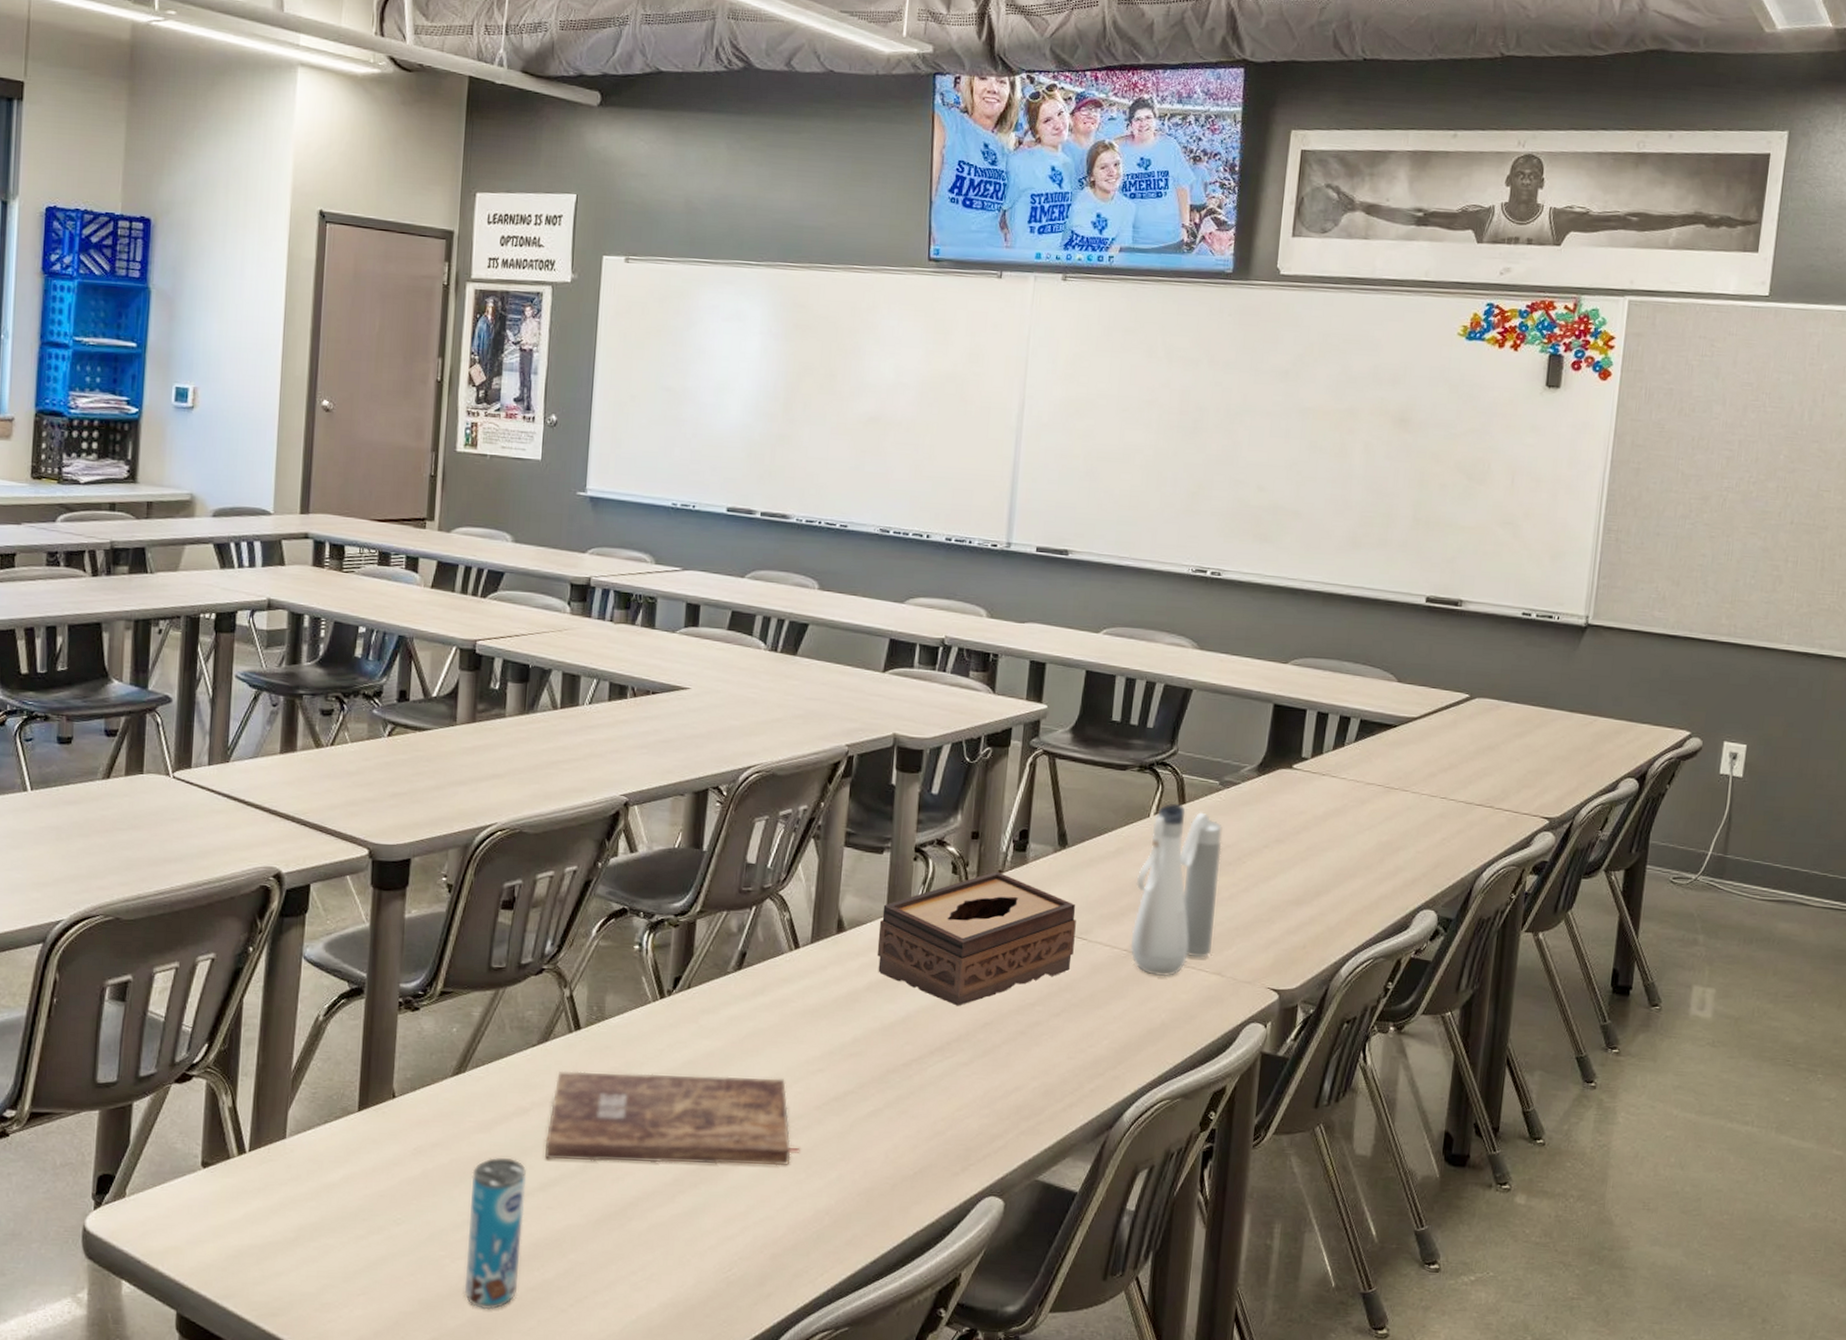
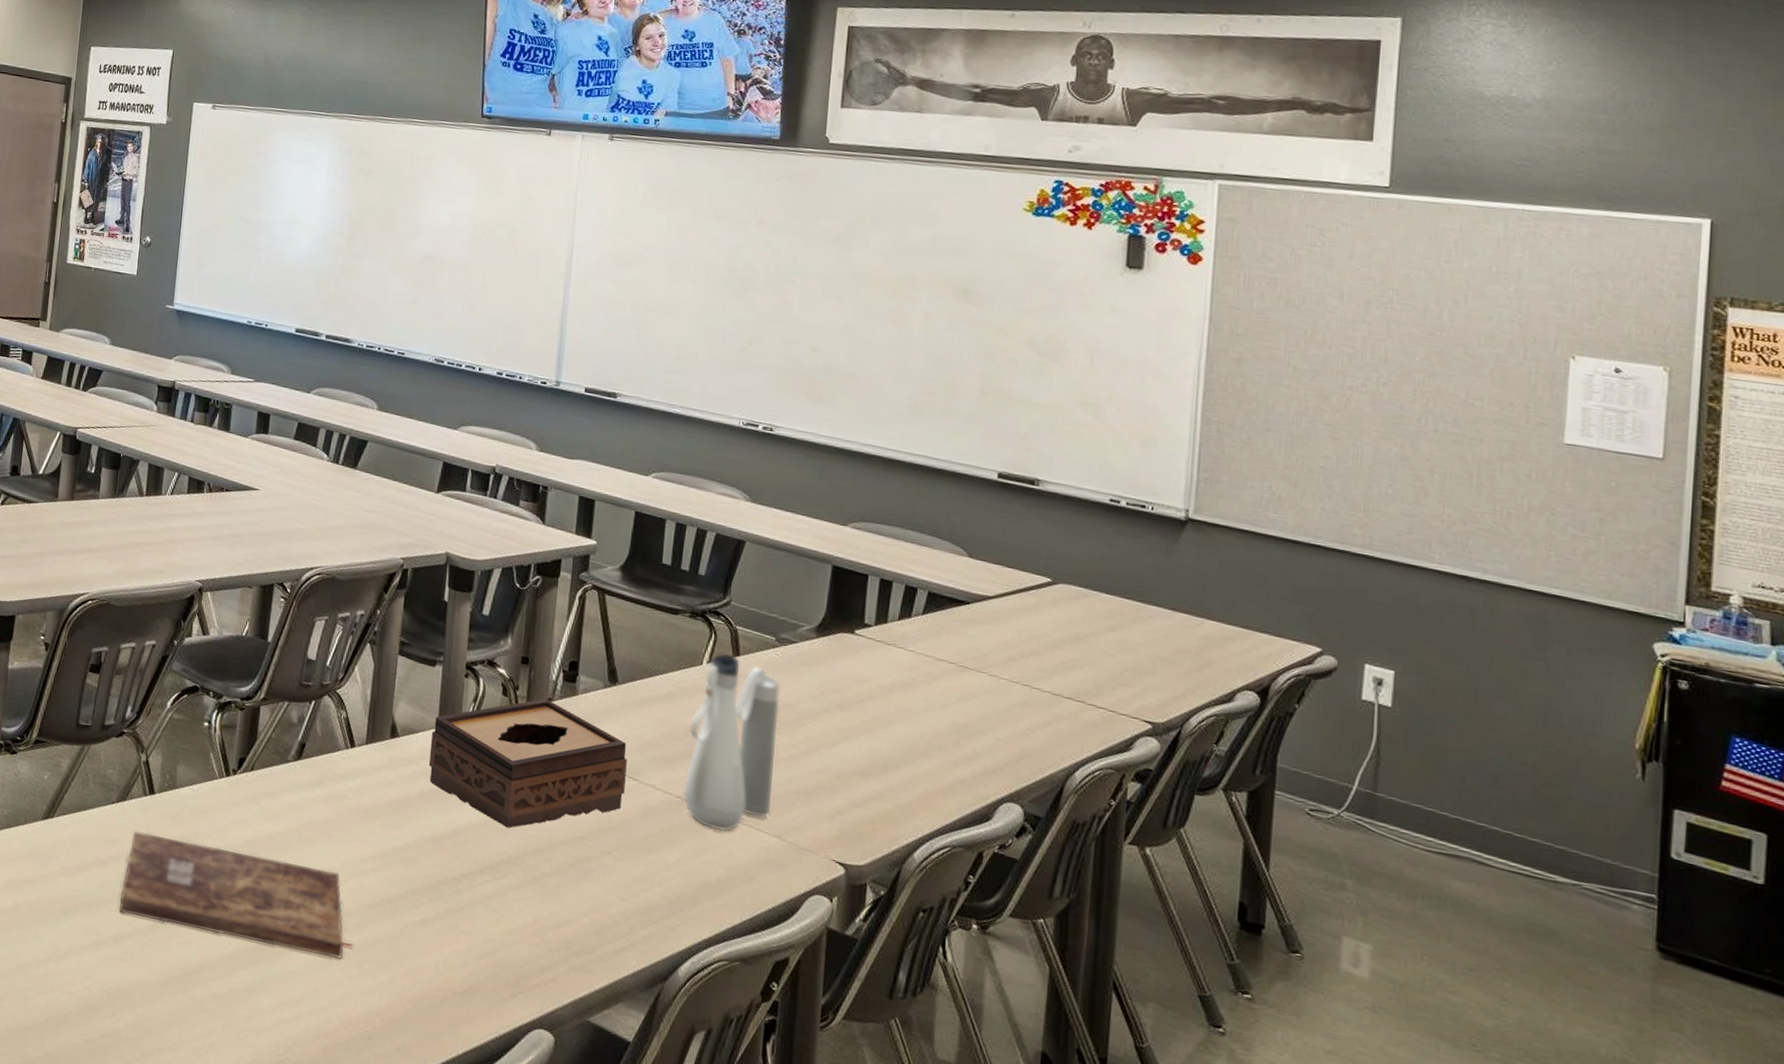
beverage can: present [464,1157,526,1310] -> none [44,902,102,1048]

